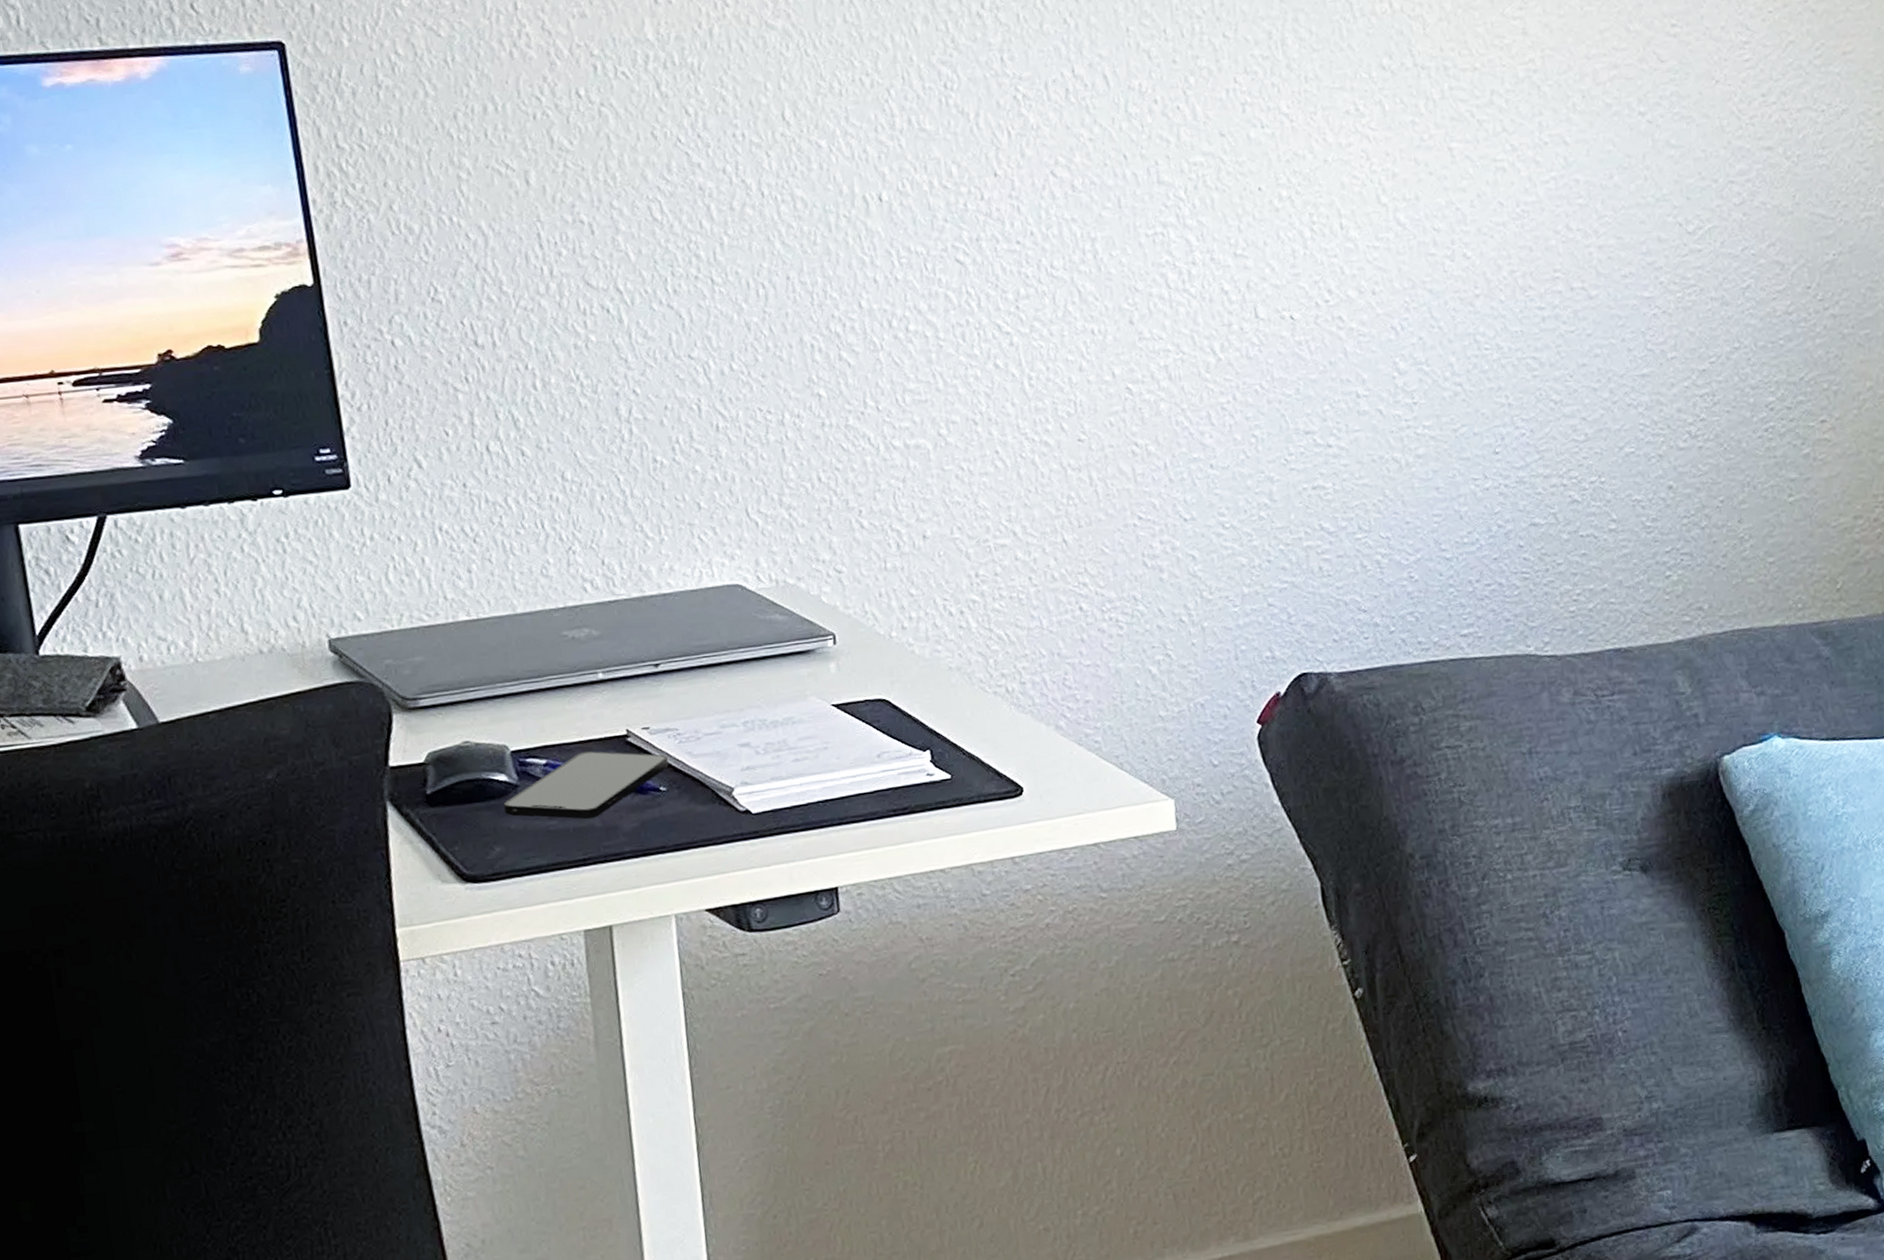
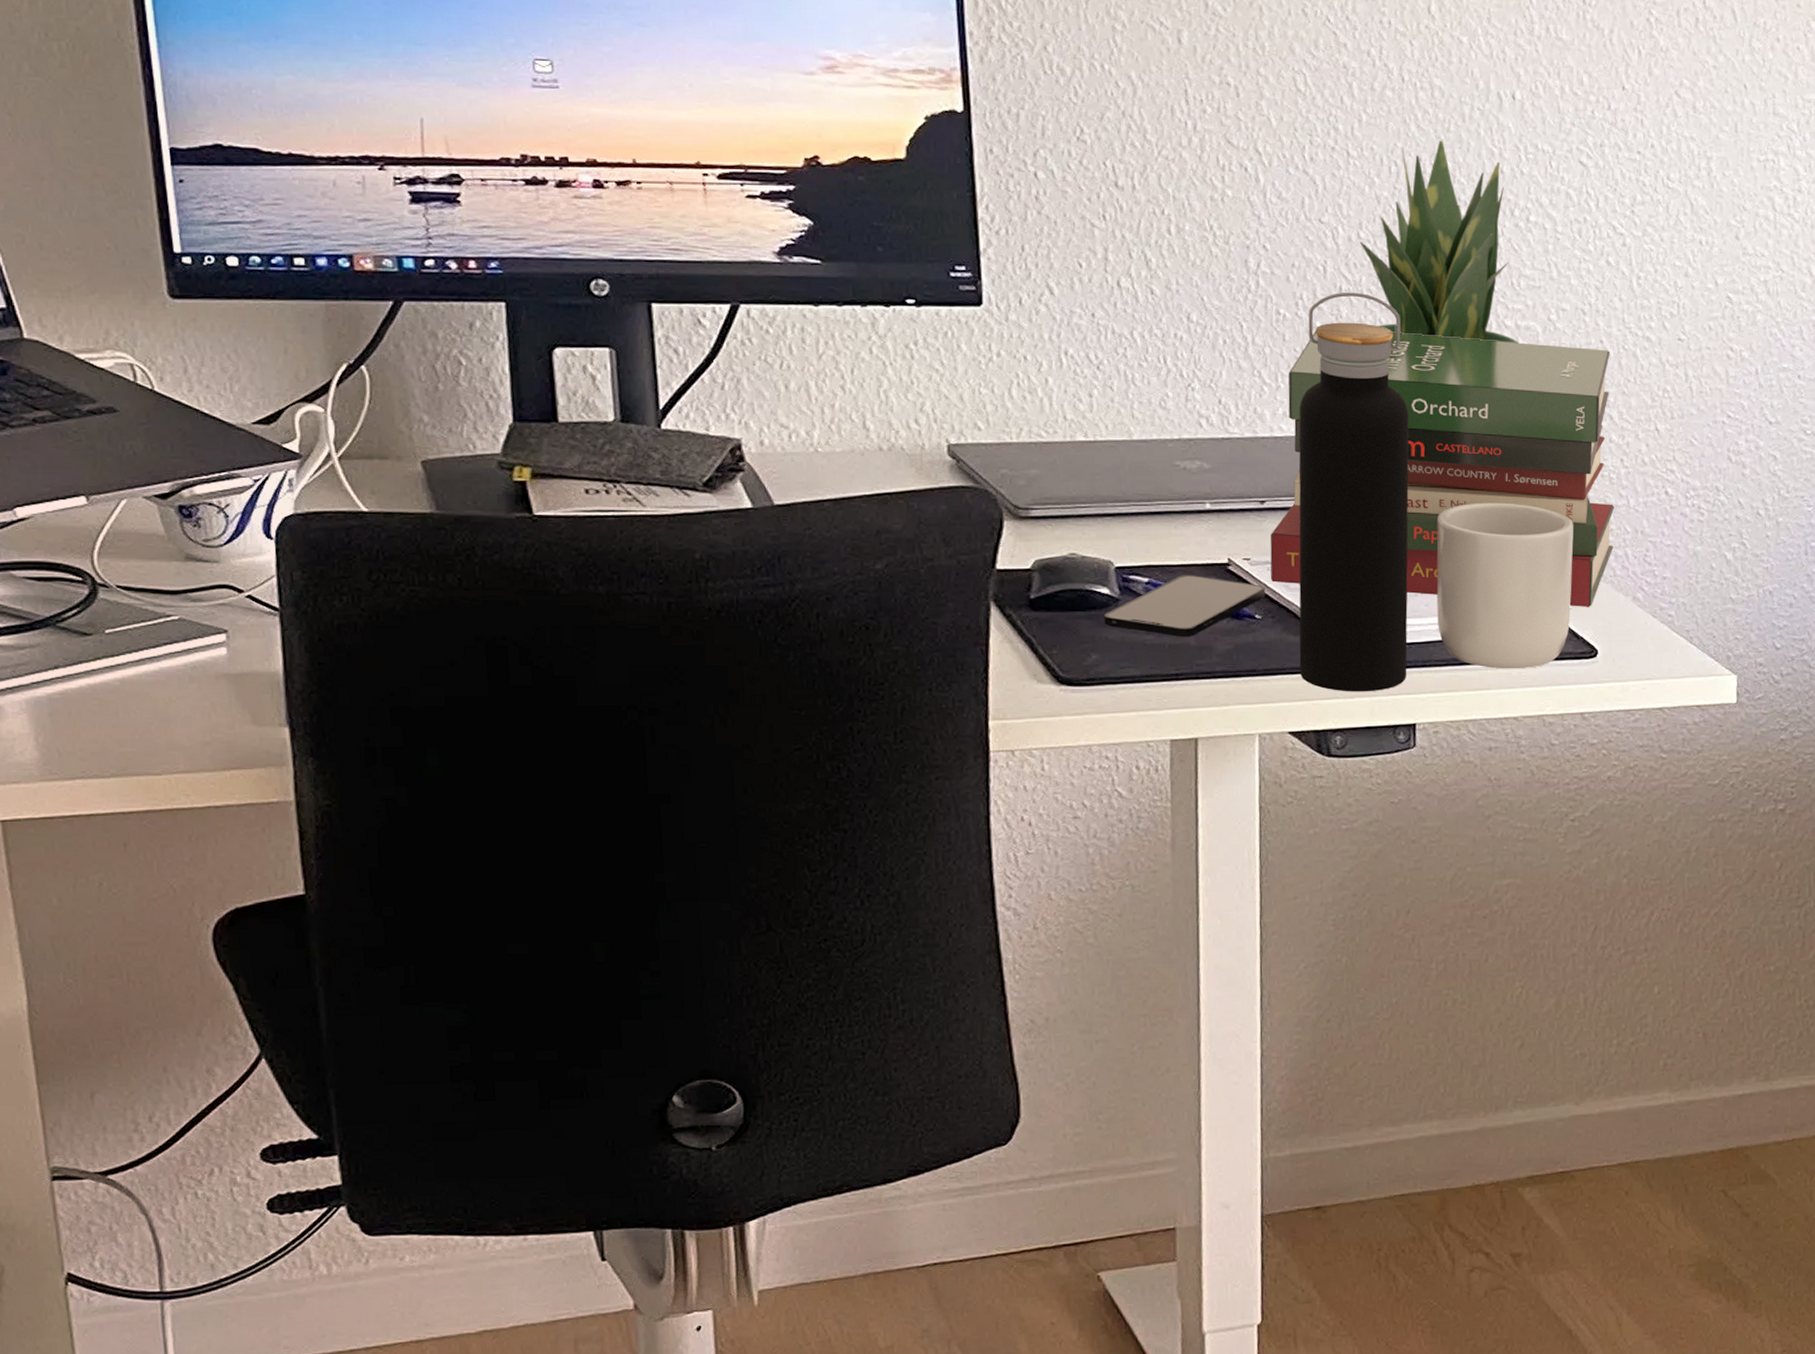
books: none [668,460,1030,750] -> present [1270,330,1615,607]
water bottle: none [685,428,824,860] -> present [1298,292,1409,692]
planter: none [732,254,910,469] -> present [1359,140,1520,344]
mug: none [840,637,991,819] -> present [1436,502,1574,669]

